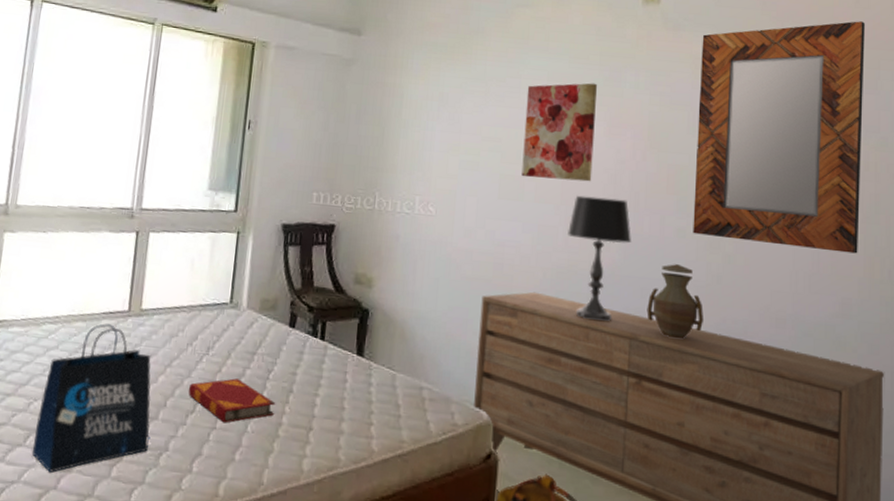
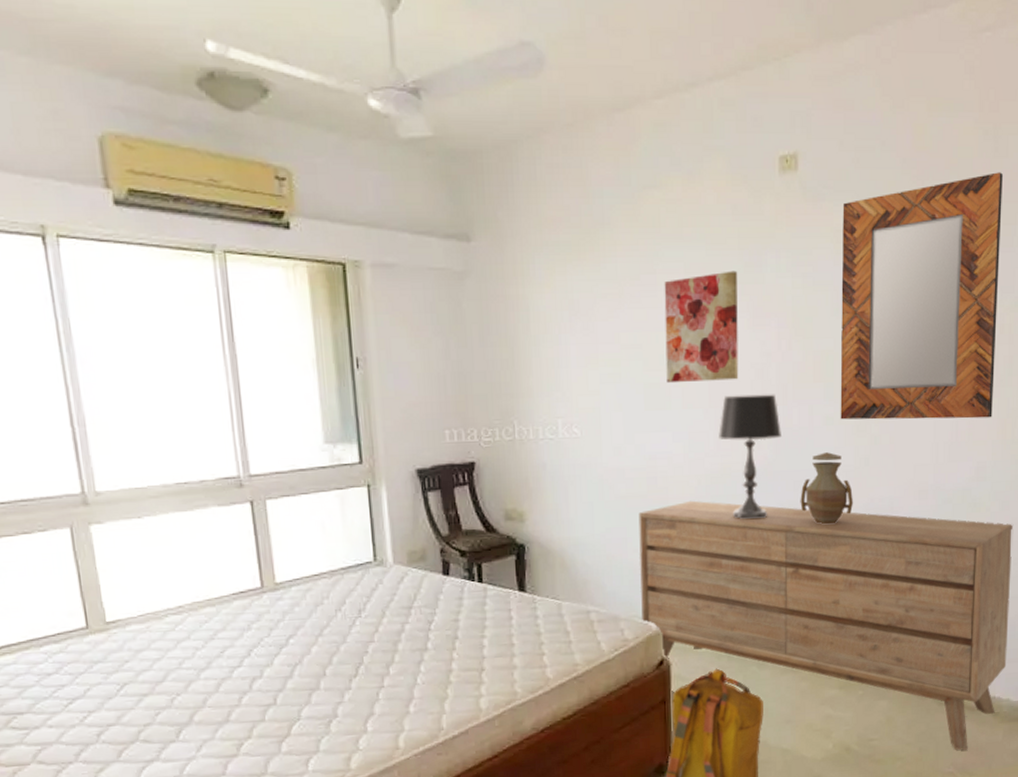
tote bag: present [31,324,151,473] -> none [184,604,316,761]
hardback book: present [188,378,276,423] -> none [346,635,443,680]

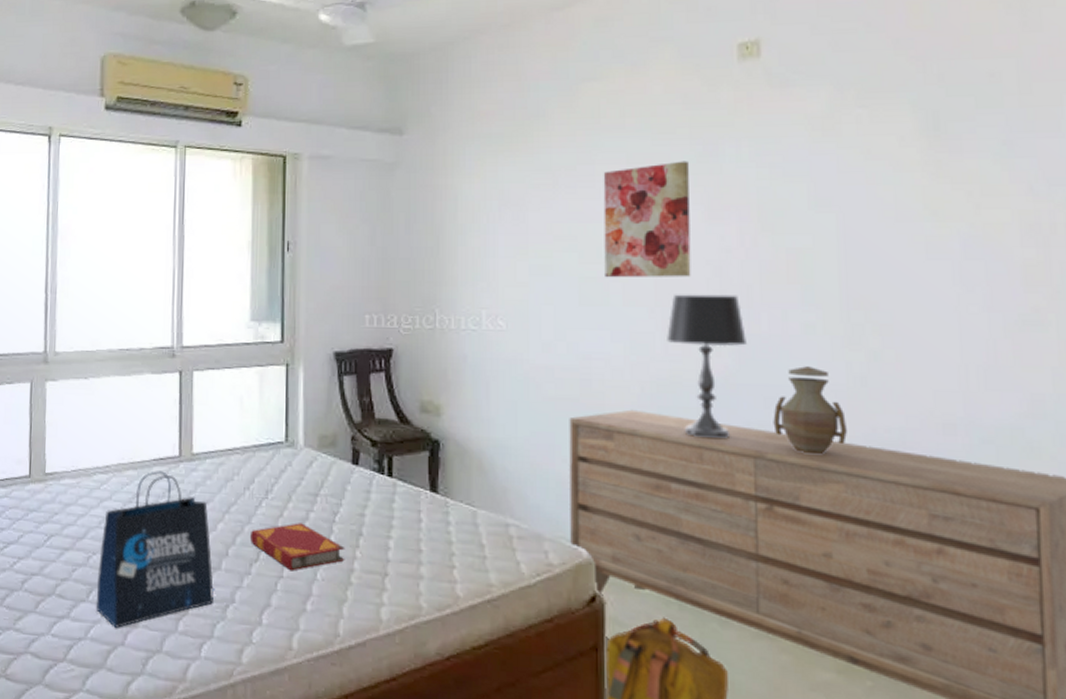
tote bag: none [184,604,316,761] -> present [95,471,214,628]
hardback book: none [346,635,443,680] -> present [249,523,345,571]
home mirror: present [840,172,1003,420] -> none [818,48,1049,338]

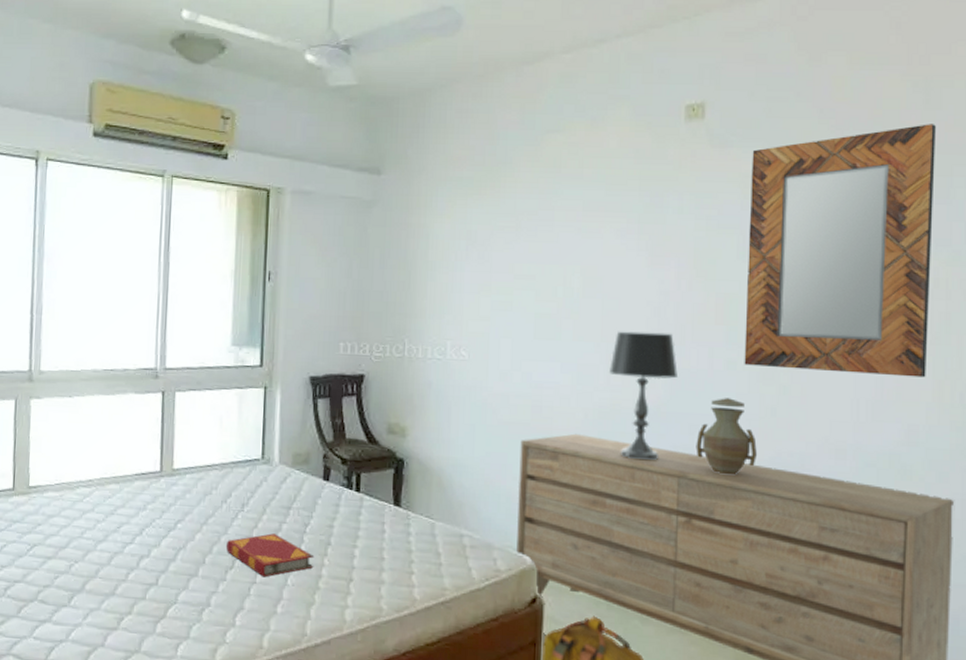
tote bag: present [95,471,214,628] -> none [77,485,191,631]
wall art: present [603,161,691,278] -> none [558,210,638,316]
home mirror: none [818,48,1049,338] -> present [744,124,936,378]

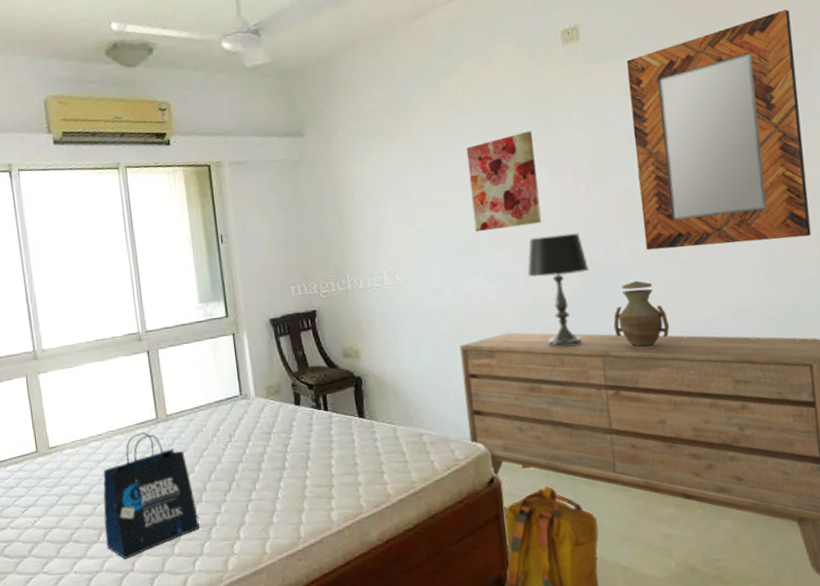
tote bag: none [77,485,191,631] -> present [102,432,200,559]
hardback book: present [225,533,315,578] -> none [221,456,299,495]
wall art: none [558,210,638,316] -> present [466,130,542,232]

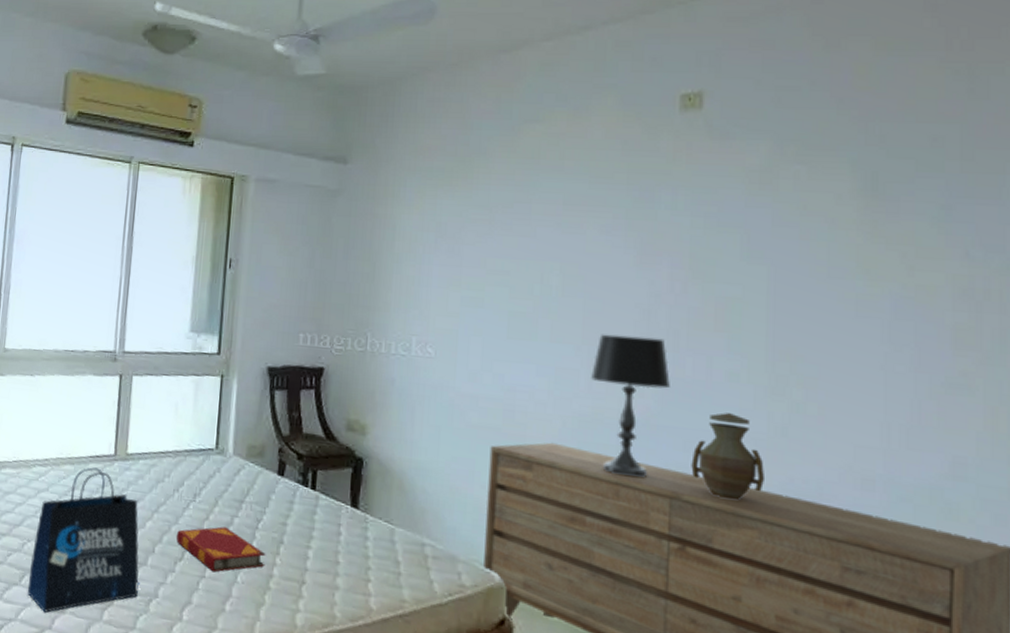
hardback book: none [221,456,299,495] -> present [175,526,266,572]
wall art: present [466,130,542,232] -> none [534,205,625,319]
home mirror: present [626,9,812,250] -> none [749,115,983,403]

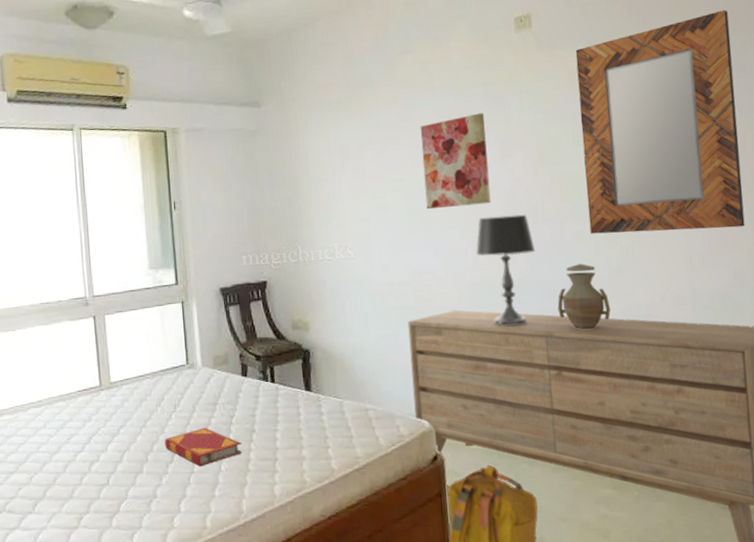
tote bag: present [27,467,139,613] -> none [40,399,139,531]
wall art: none [534,205,625,319] -> present [420,112,491,210]
home mirror: none [749,115,983,403] -> present [575,10,745,234]

